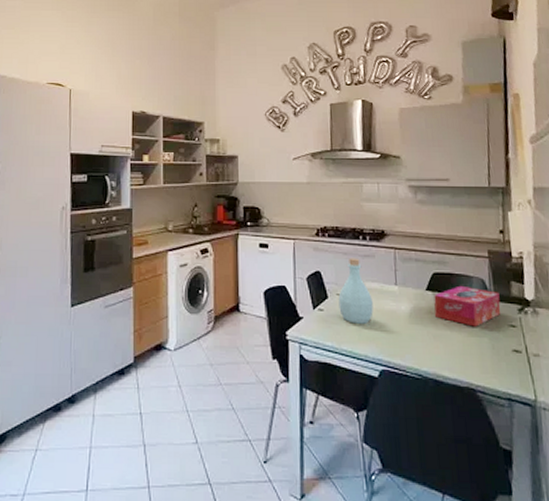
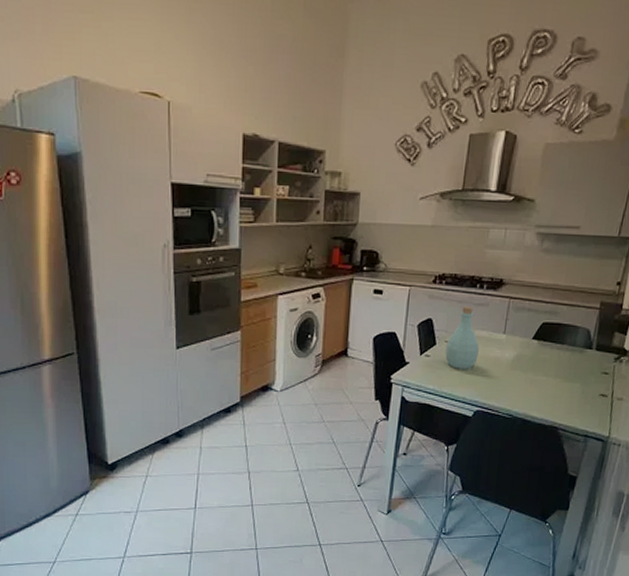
tissue box: present [434,285,501,327] -> none [535,335,601,374]

